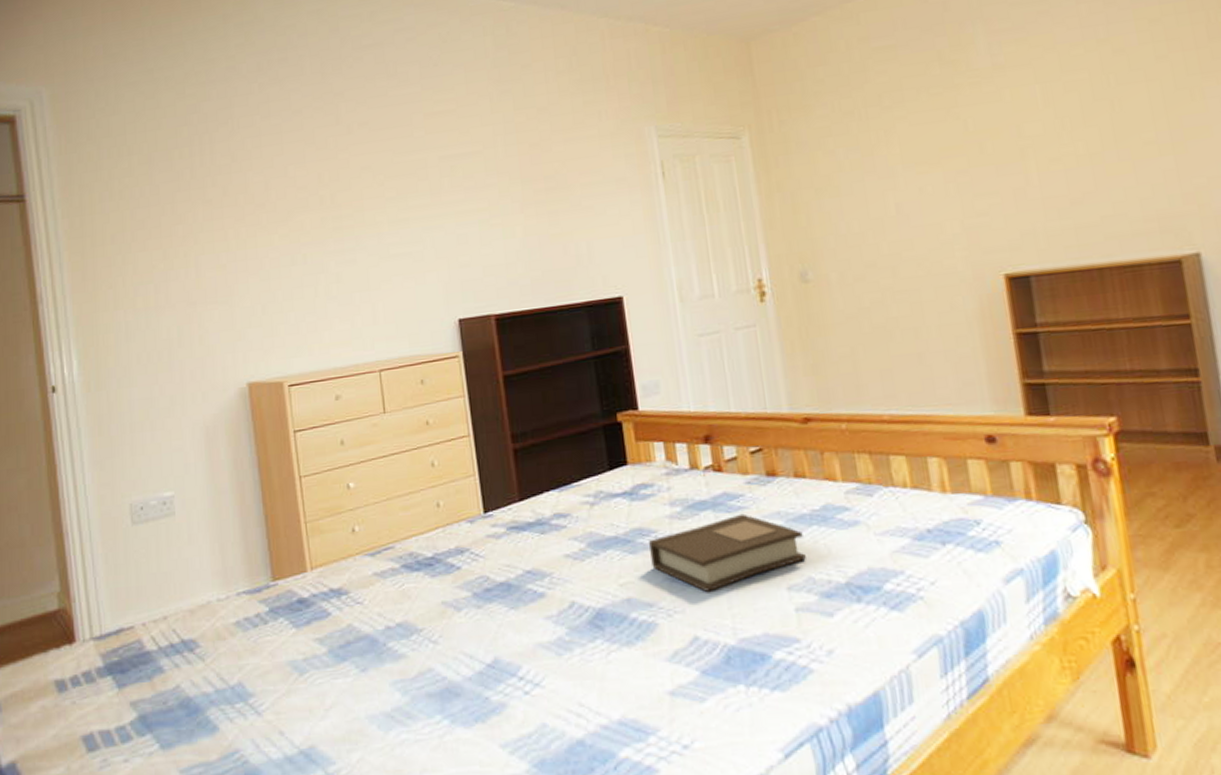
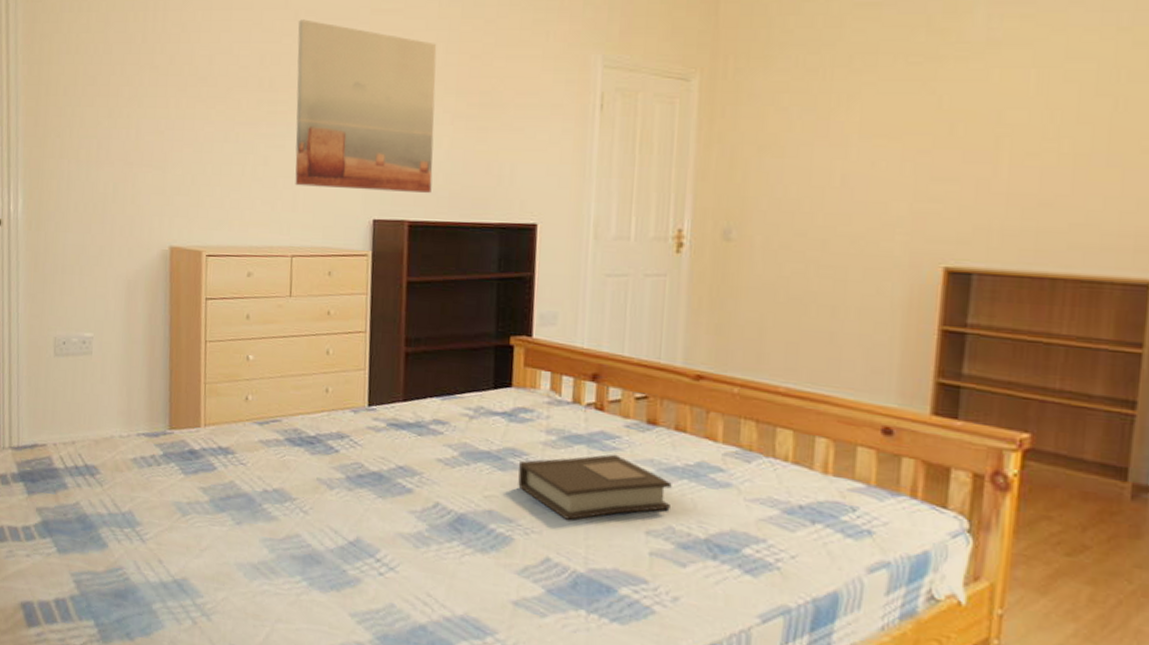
wall art: none [351,132,513,298] -> present [295,19,437,193]

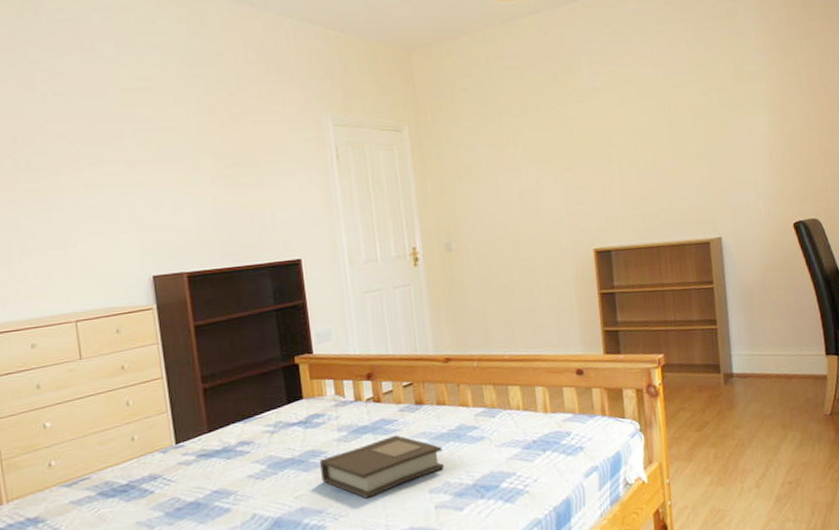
wall art: present [295,19,437,193] -> none [47,101,204,255]

